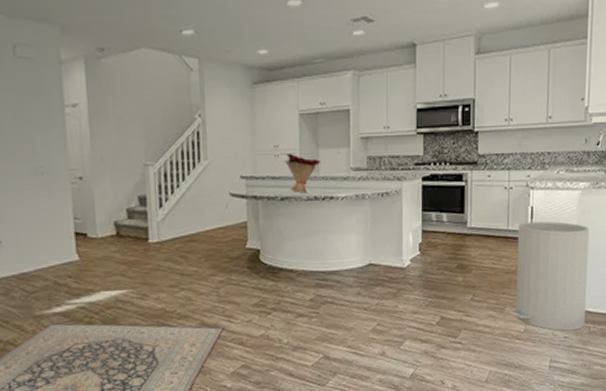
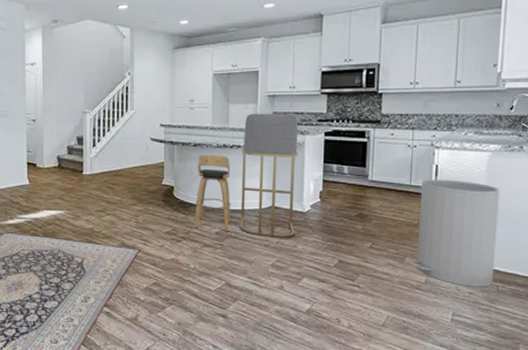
flower bouquet: present [284,153,321,194] -> none [198,106,231,142]
bar stool: none [285,209,327,298] -> present [195,154,231,232]
bar stool: none [335,157,395,300] -> present [240,113,299,238]

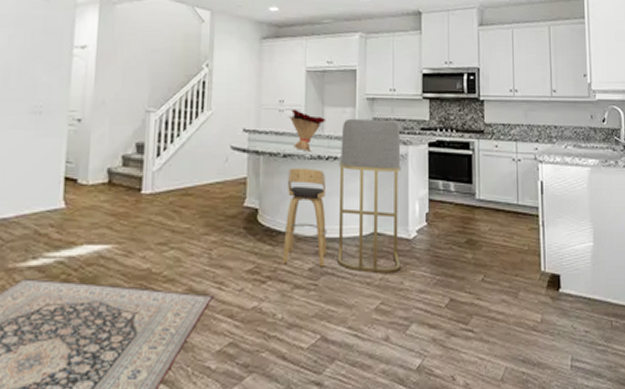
flower bouquet: none [198,106,231,142] -> present [288,109,326,152]
garbage can: present [408,179,500,287] -> none [522,197,607,324]

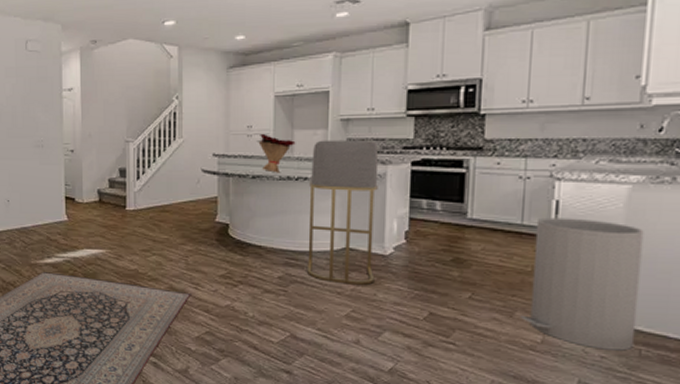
bar stool: present [283,168,327,267] -> none [253,188,297,277]
garbage can: none [522,197,607,324] -> present [519,217,644,351]

